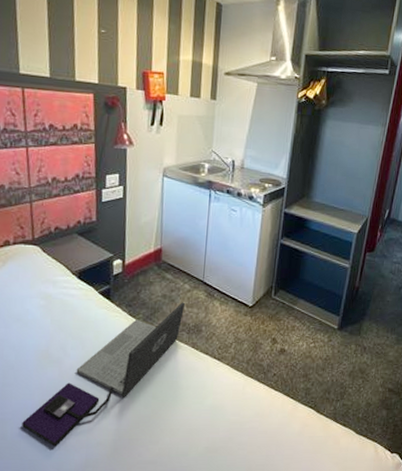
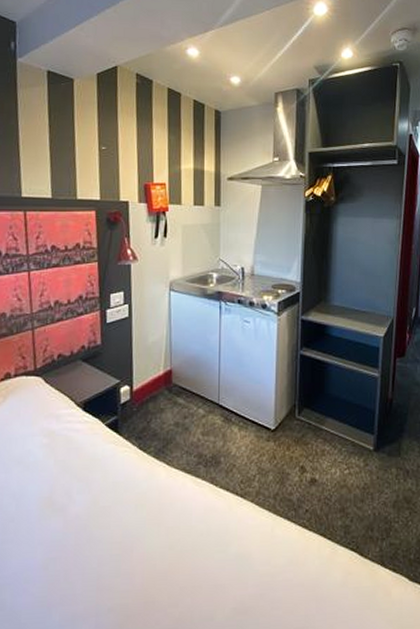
laptop computer: present [22,302,186,447] -> none [23,430,201,617]

